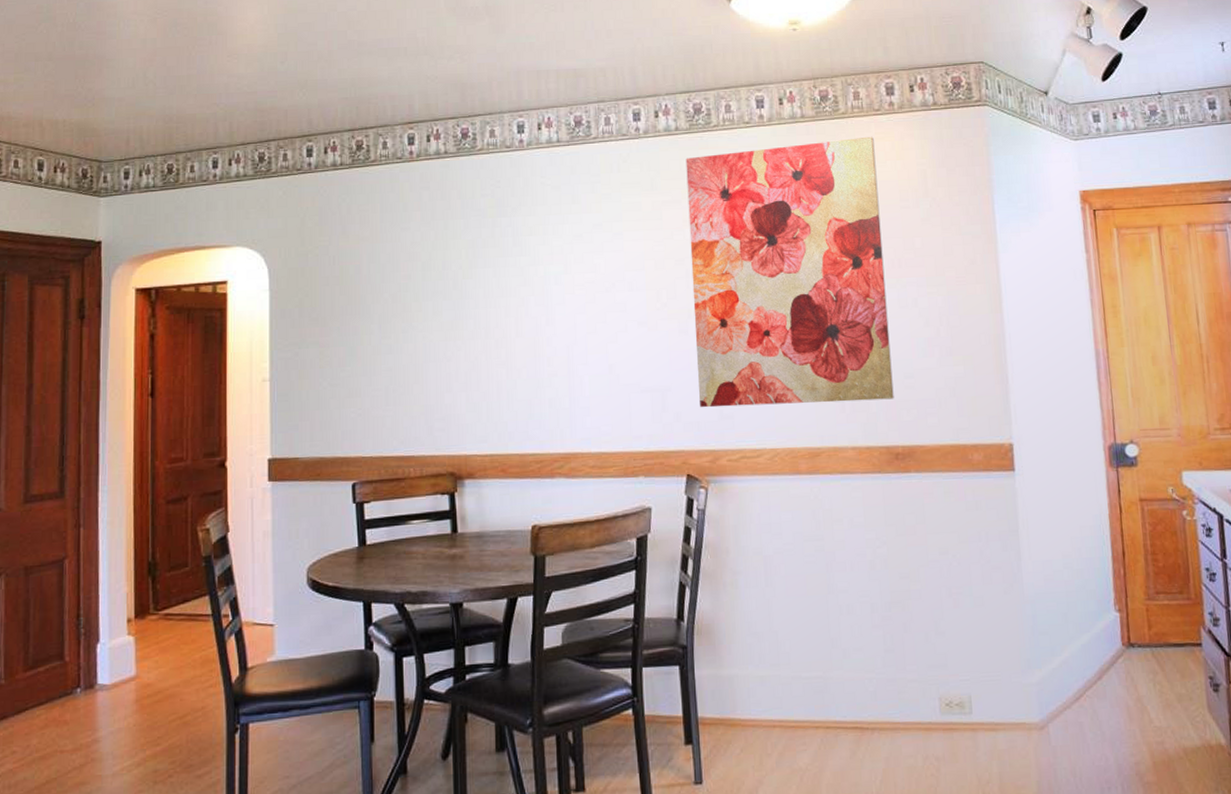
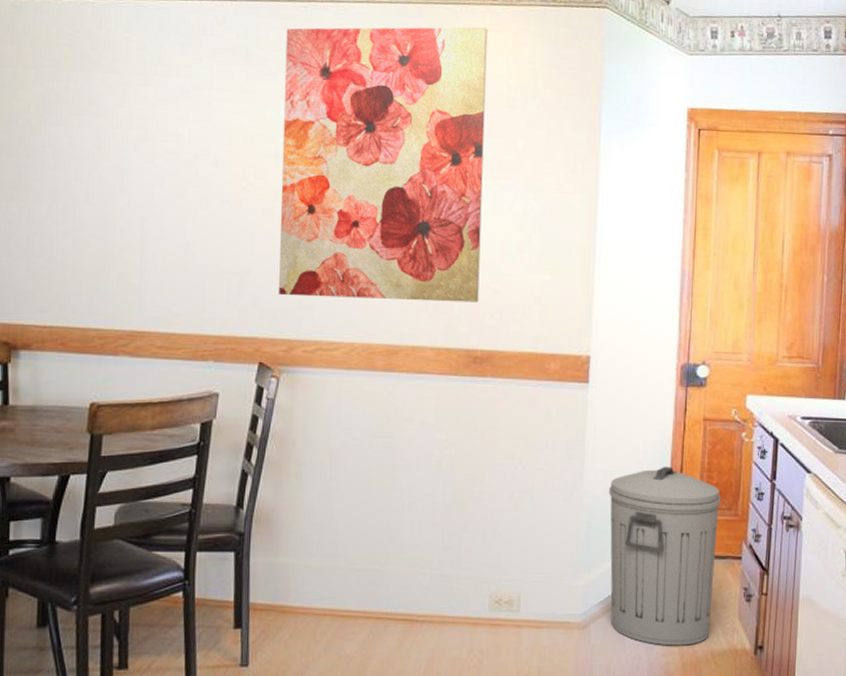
trash can: none [1050,551,1179,744] -> present [609,466,721,646]

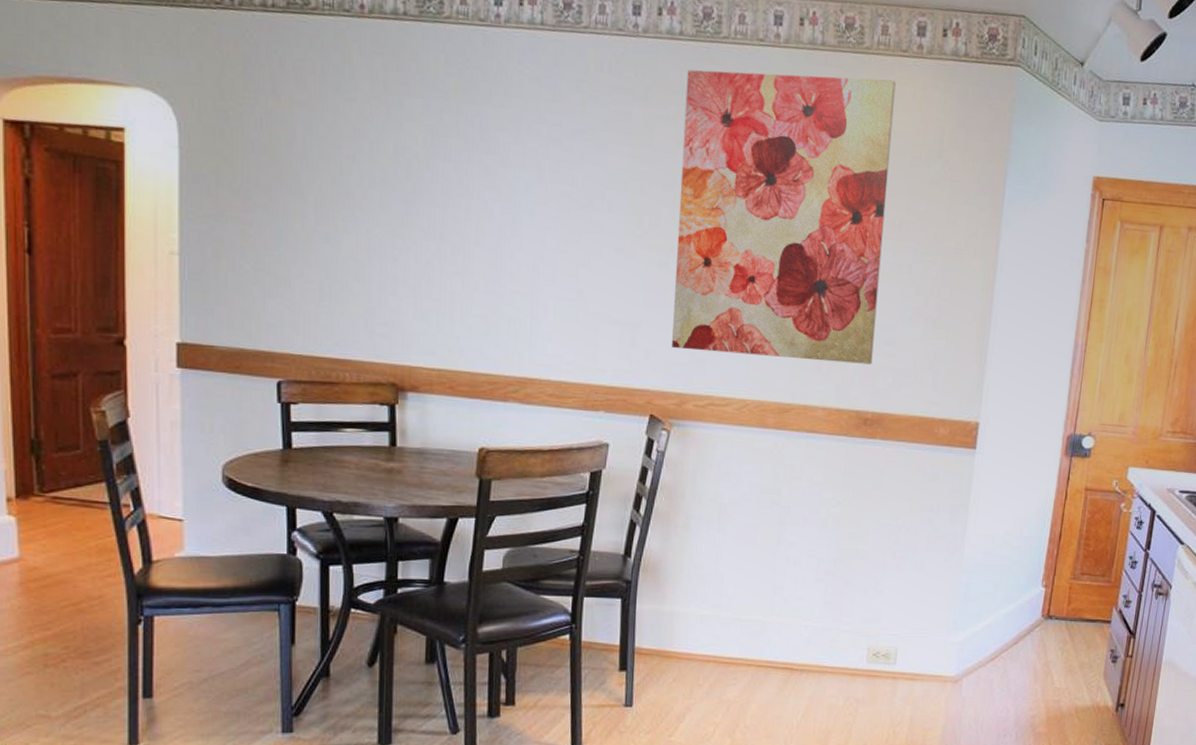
trash can: present [609,466,721,646] -> none [982,532,1096,701]

